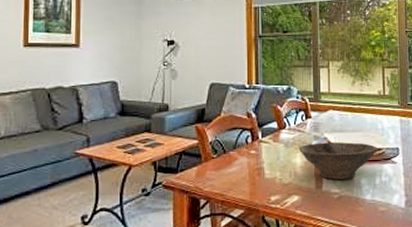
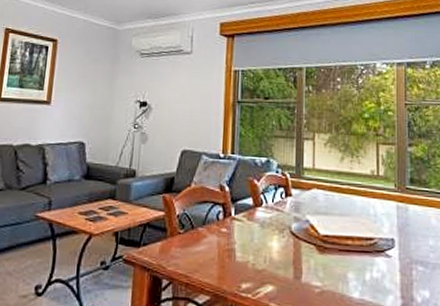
bowl: present [298,142,378,179] -> none [275,225,370,271]

